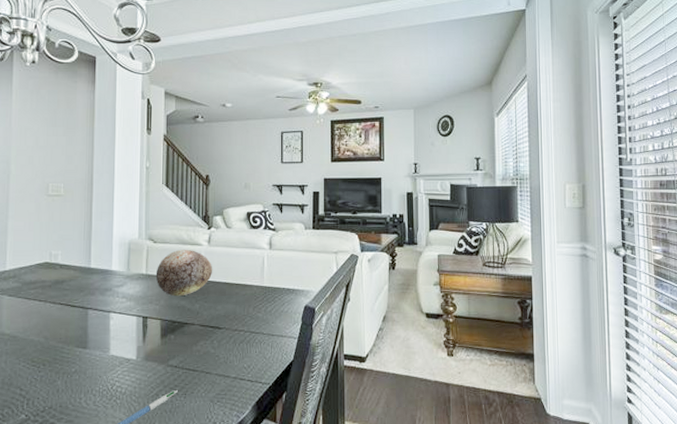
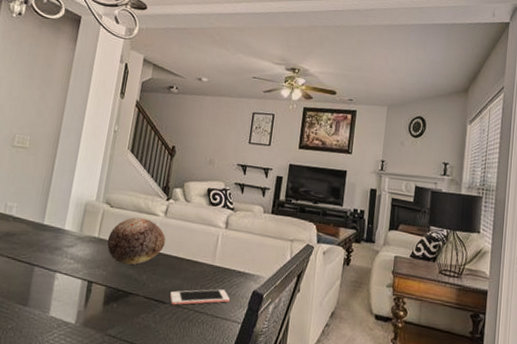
cell phone: none [225,308,283,329] -> present [170,289,230,306]

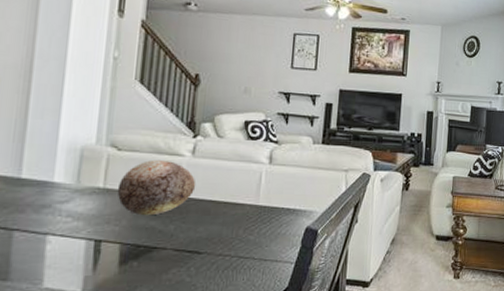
cell phone: present [170,289,230,306] -> none [206,230,279,254]

